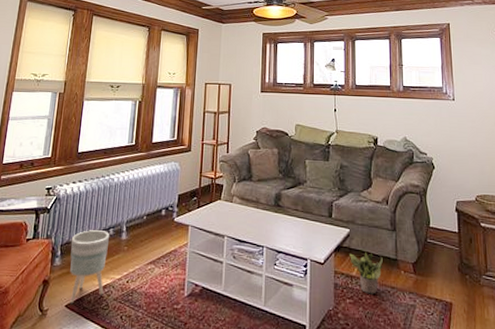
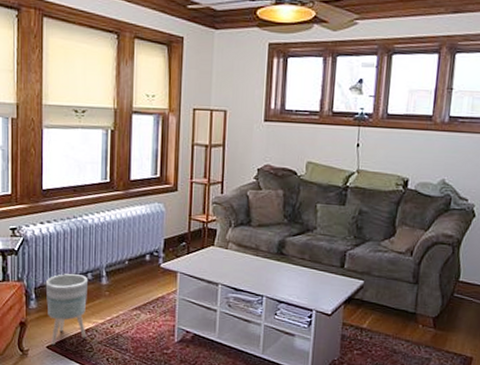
potted plant: present [350,251,383,294] -> none [361,304,400,347]

